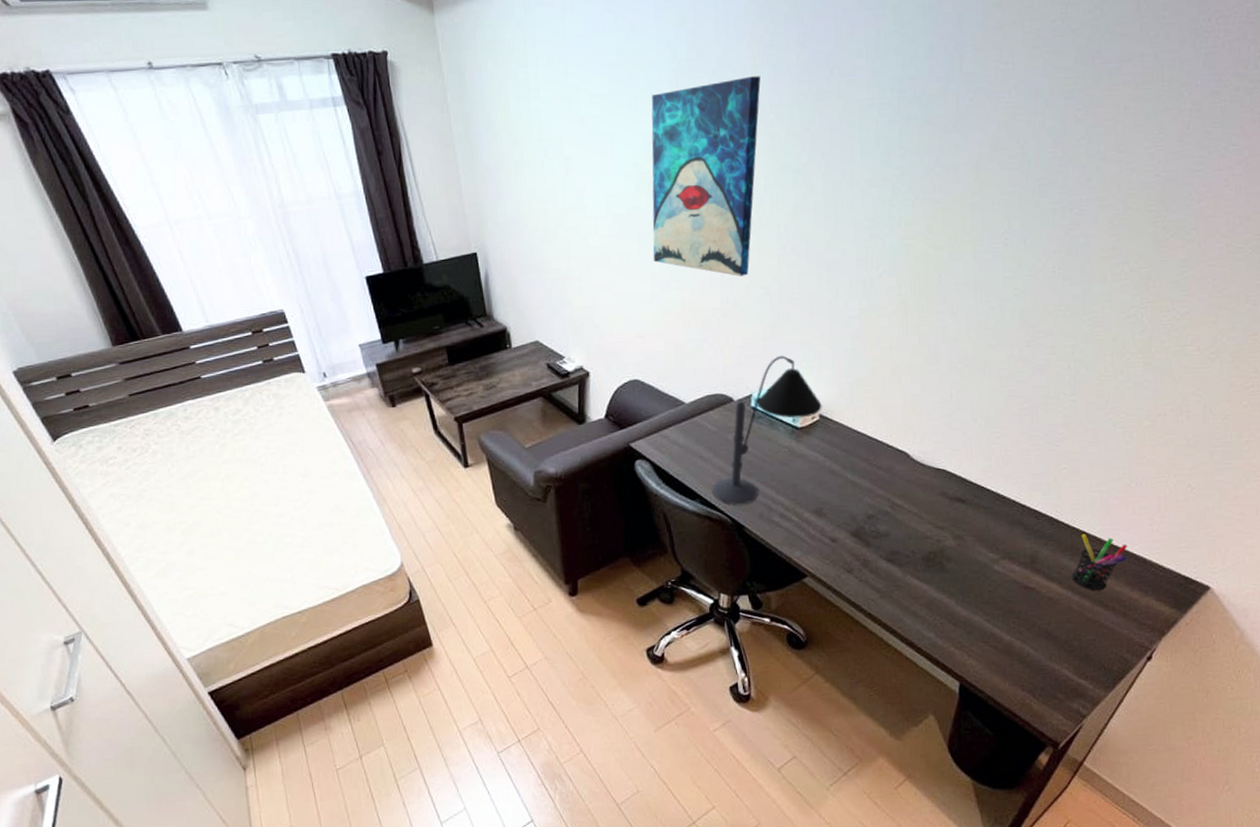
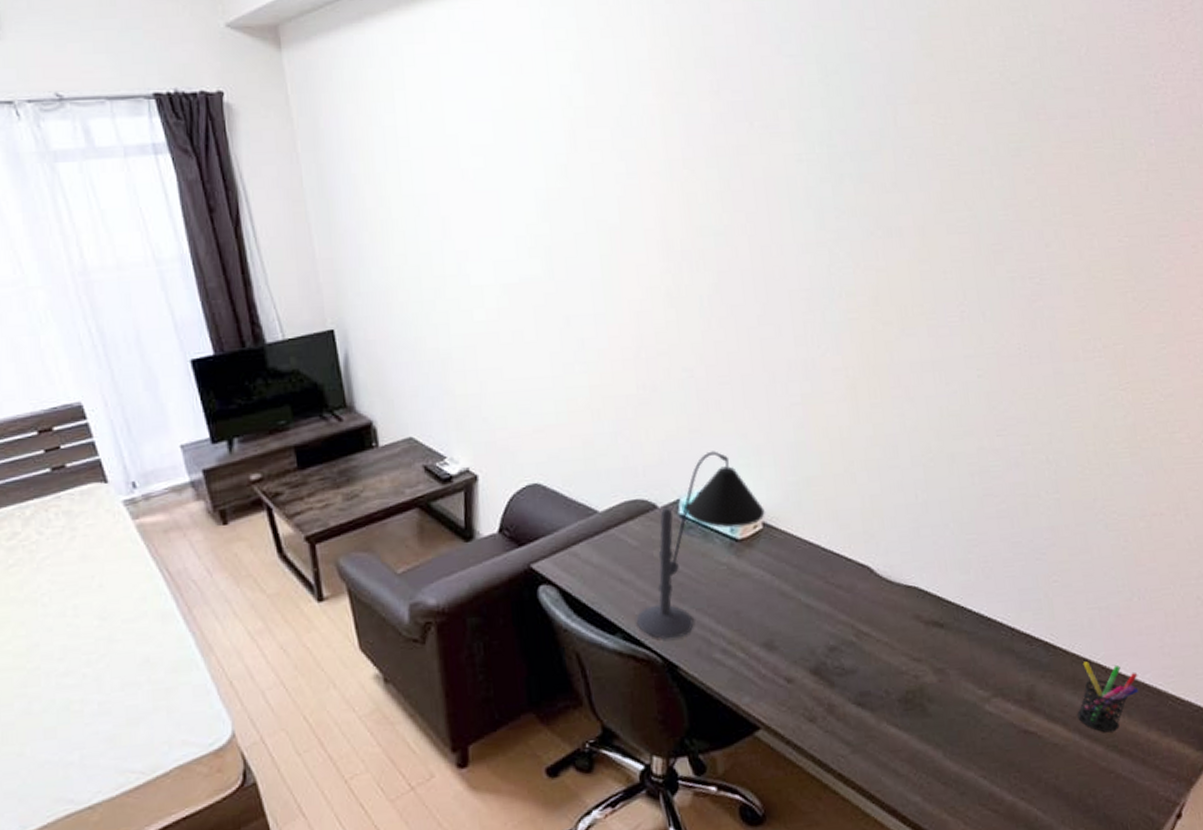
wall art: present [651,76,761,276] -> none [544,127,671,357]

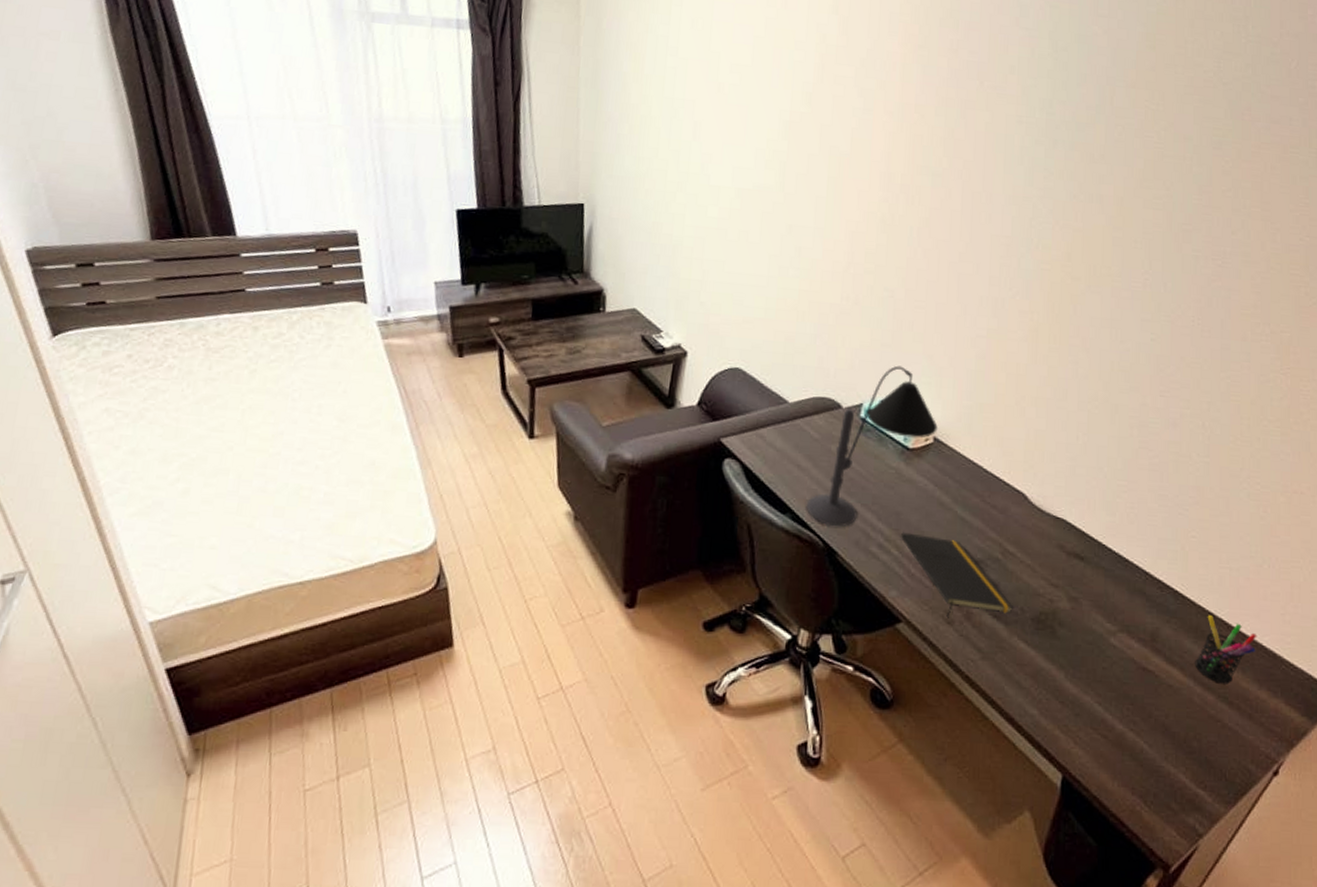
notepad: none [743,630,878,716] -> present [900,532,1014,618]

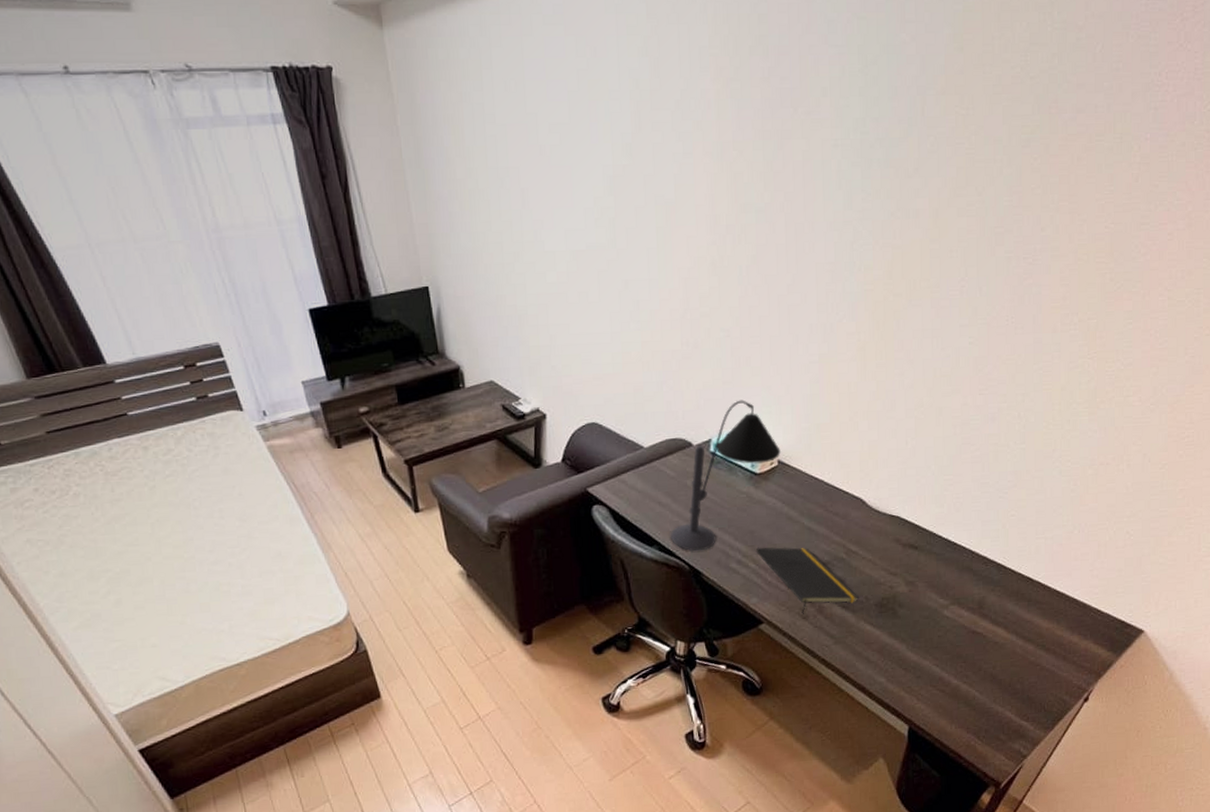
pen holder: present [1195,615,1257,684] -> none [1017,580,1070,635]

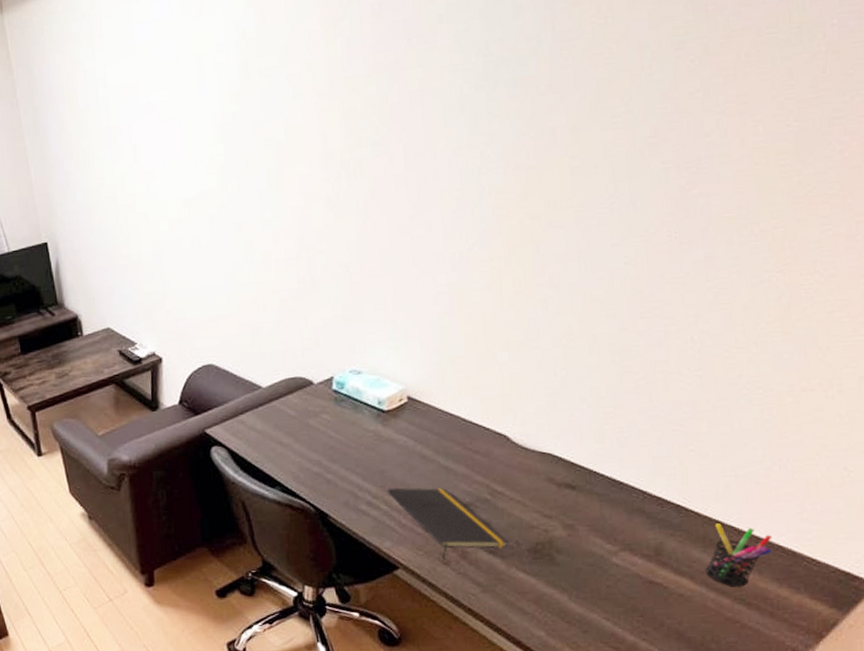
desk lamp: present [671,400,781,552] -> none [294,335,410,493]
pen holder: none [1017,580,1070,635] -> present [705,523,773,587]

